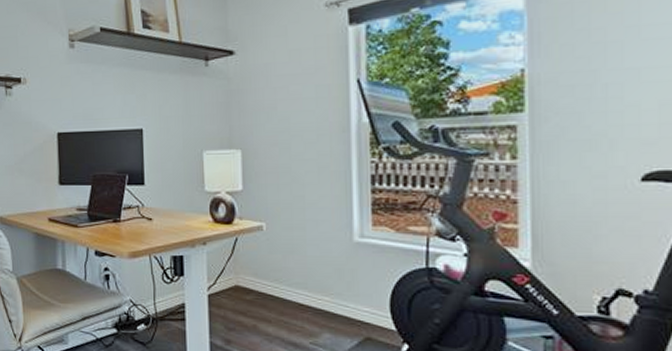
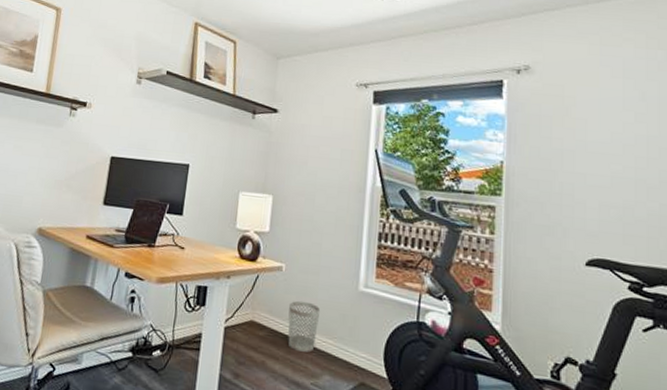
wastebasket: none [274,259,312,312] -> present [288,300,321,352]

